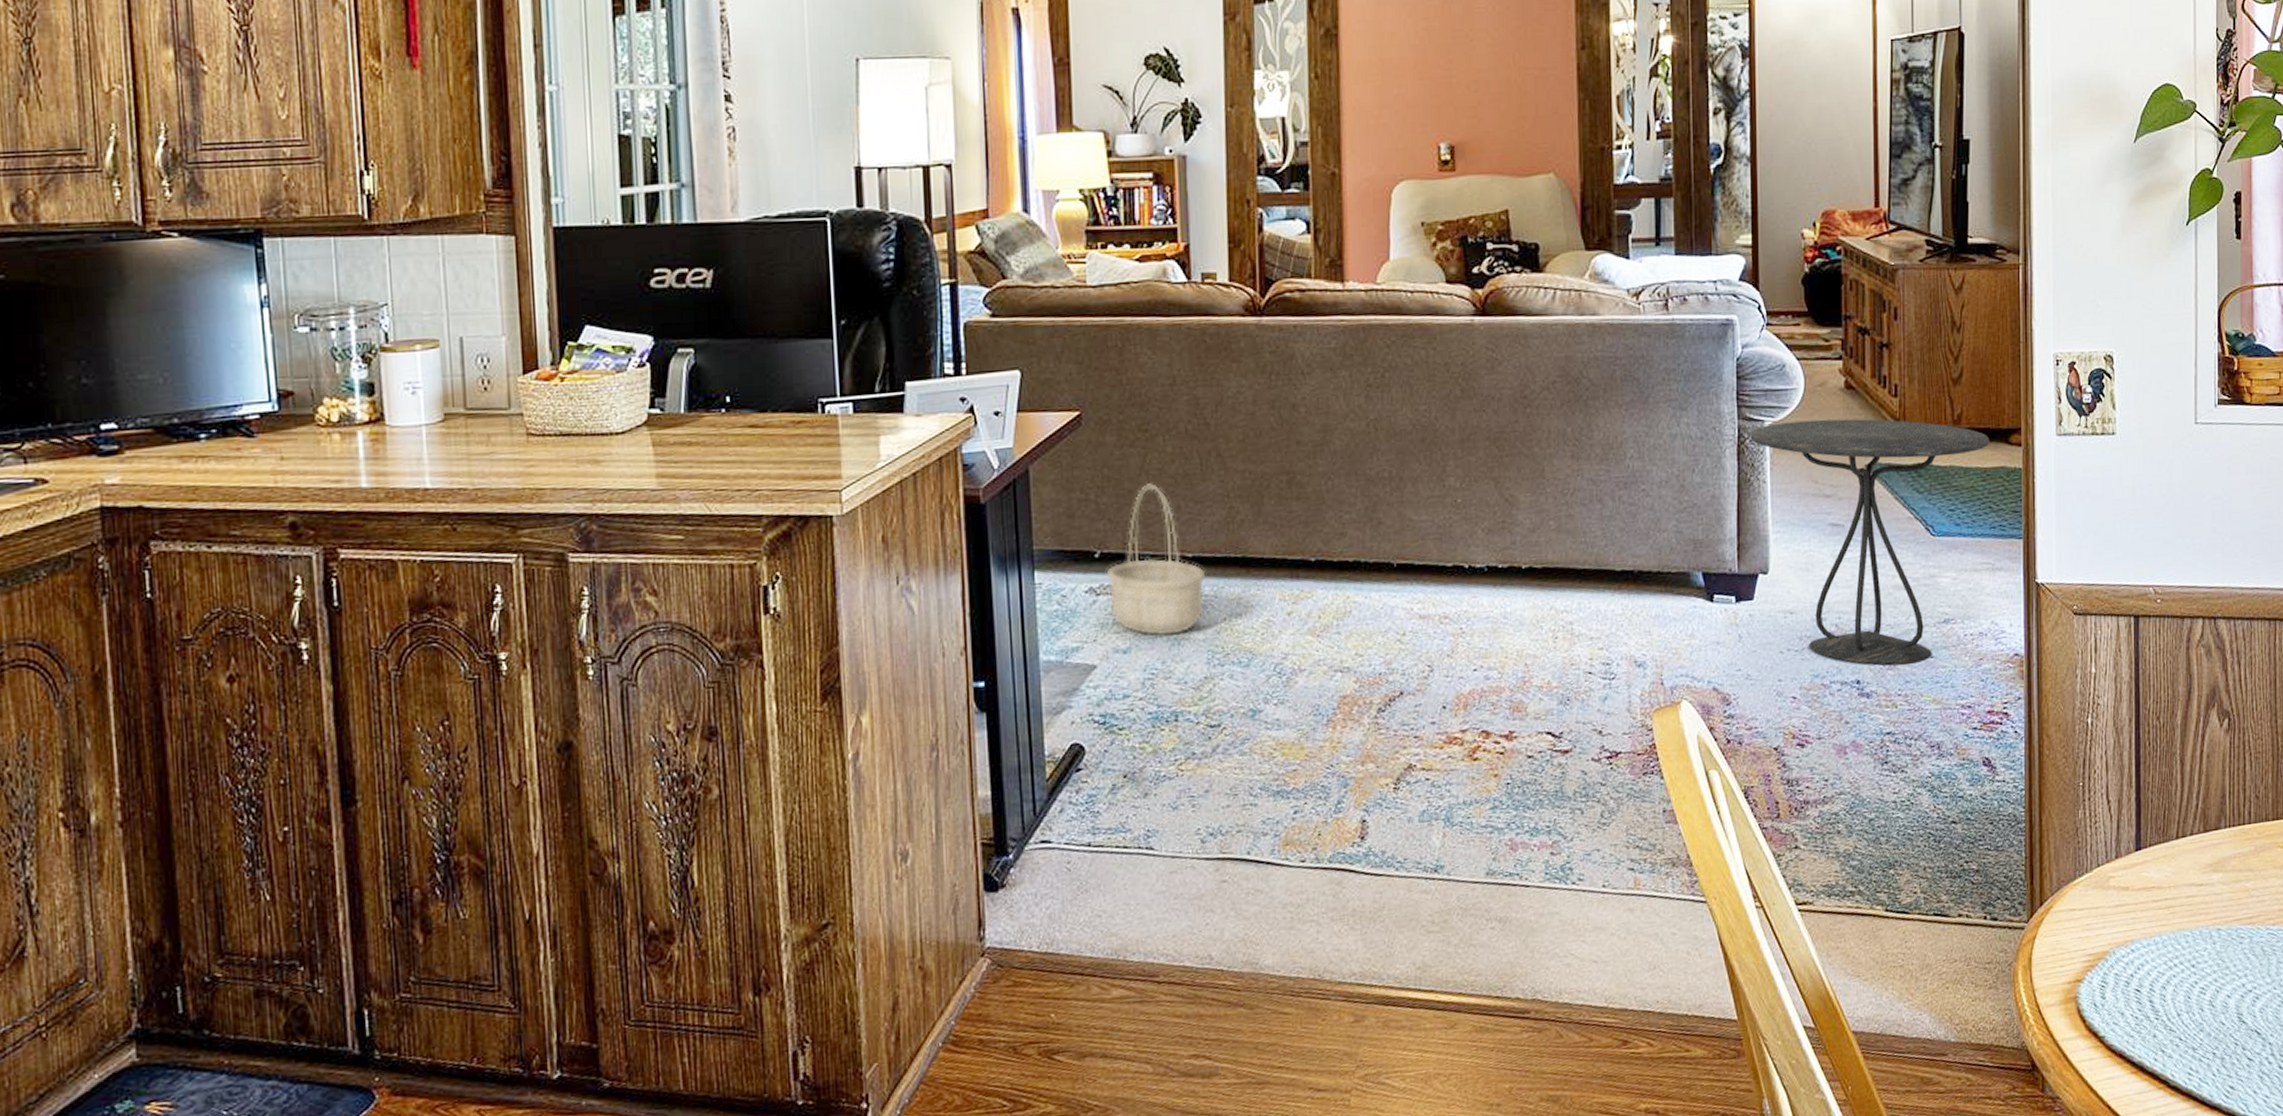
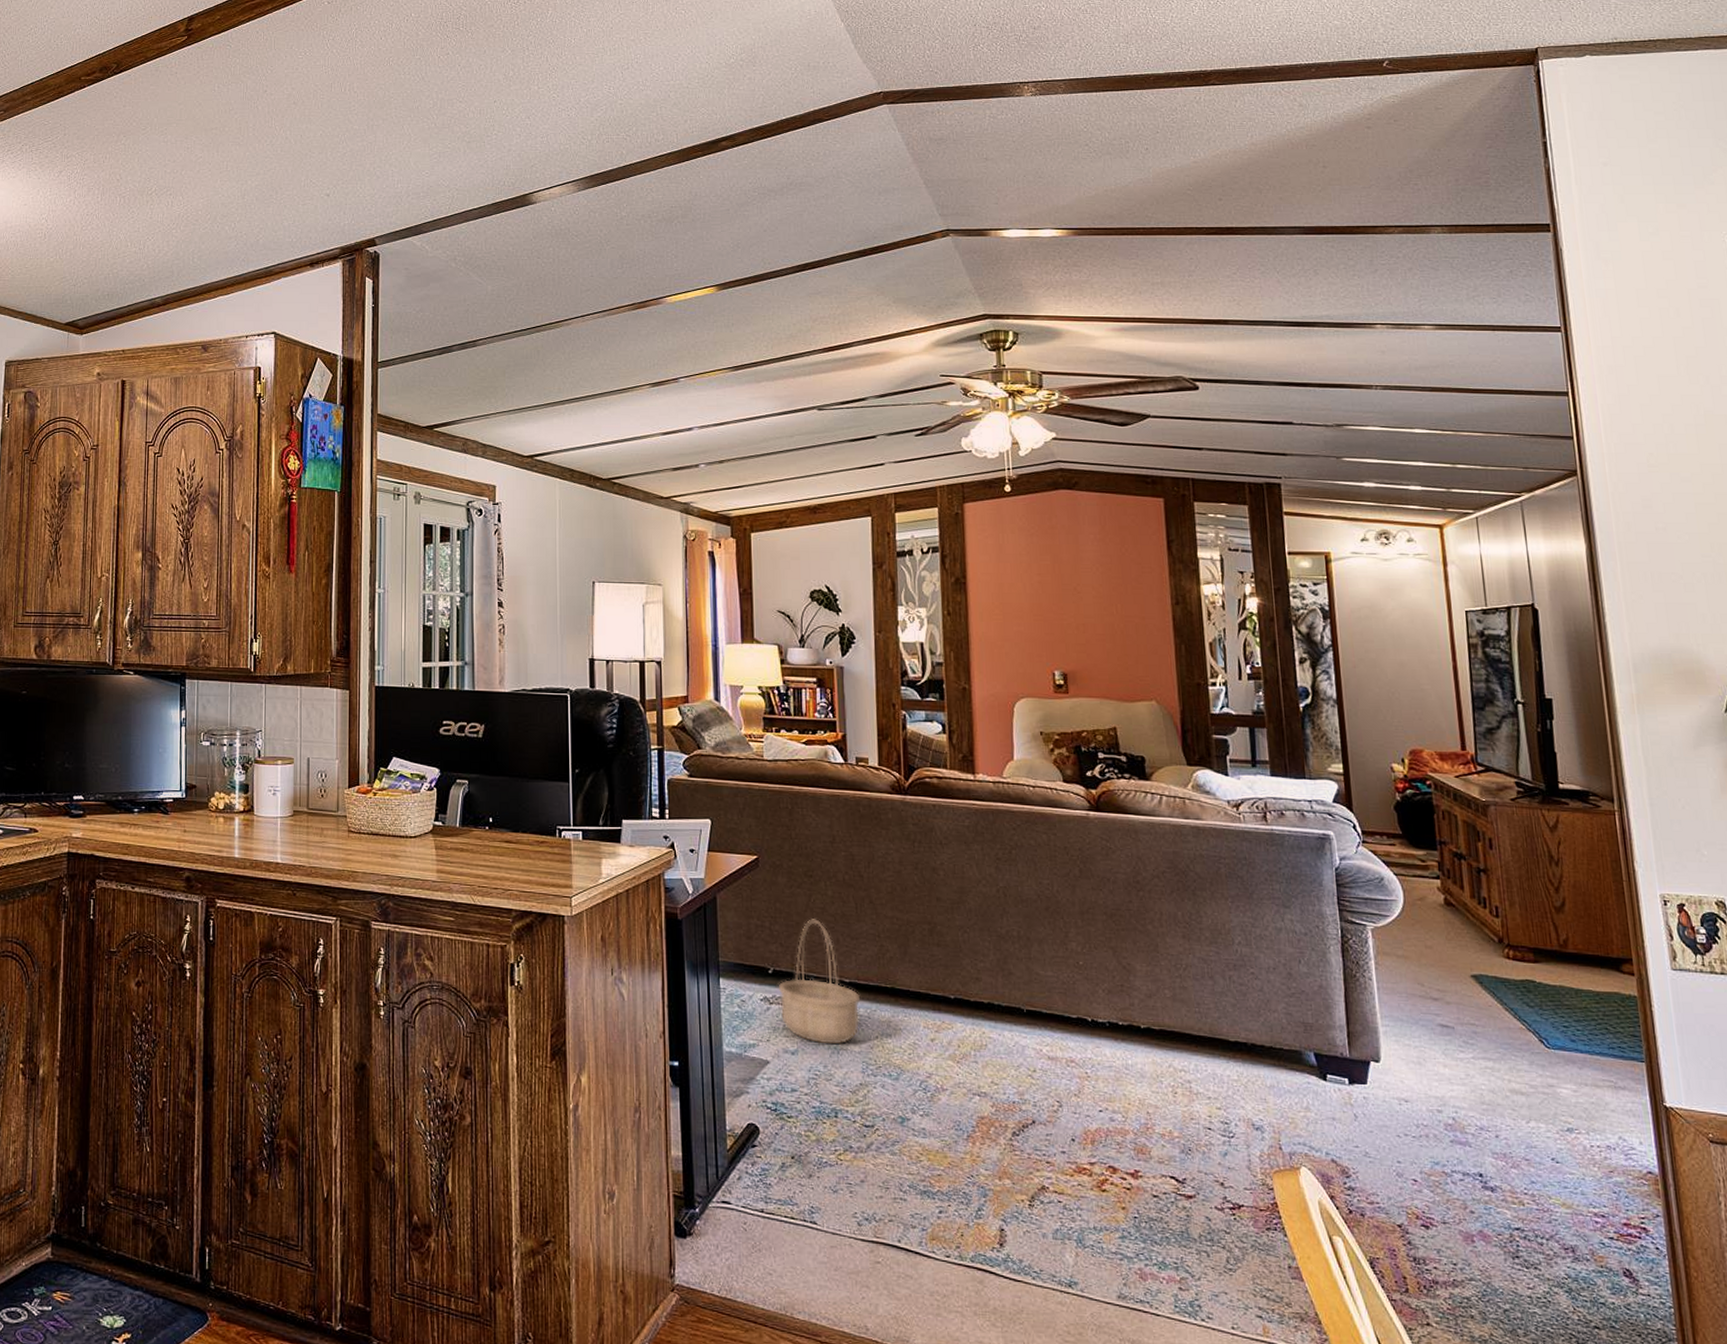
side table: present [1750,418,1989,665] -> none [1353,928,1600,1165]

